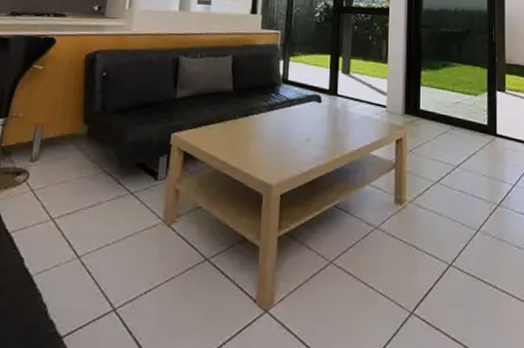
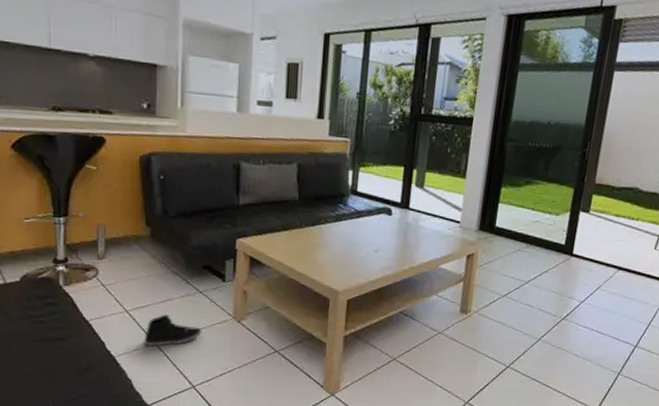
sneaker: none [66,221,130,260] -> present [144,314,202,347]

